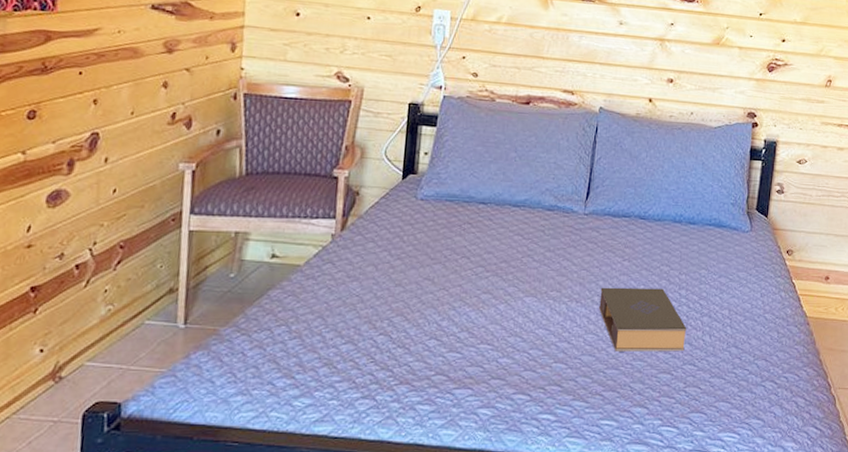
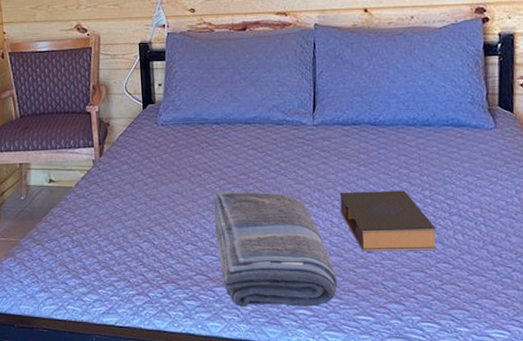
towel: none [464,281,587,411] -> present [213,192,338,306]

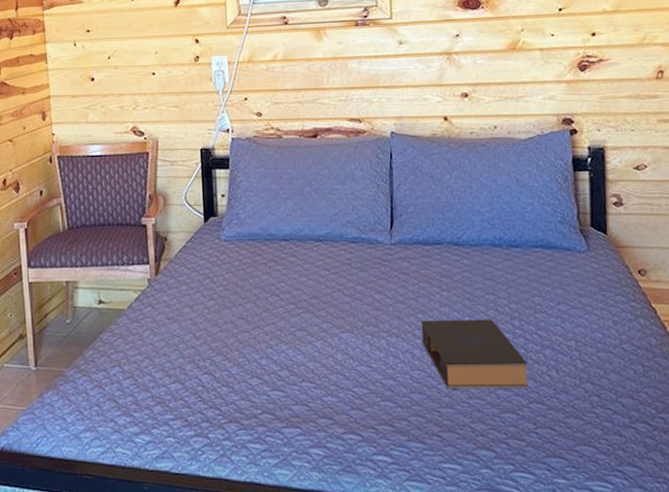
towel: present [213,192,338,306] -> none [282,318,421,452]

